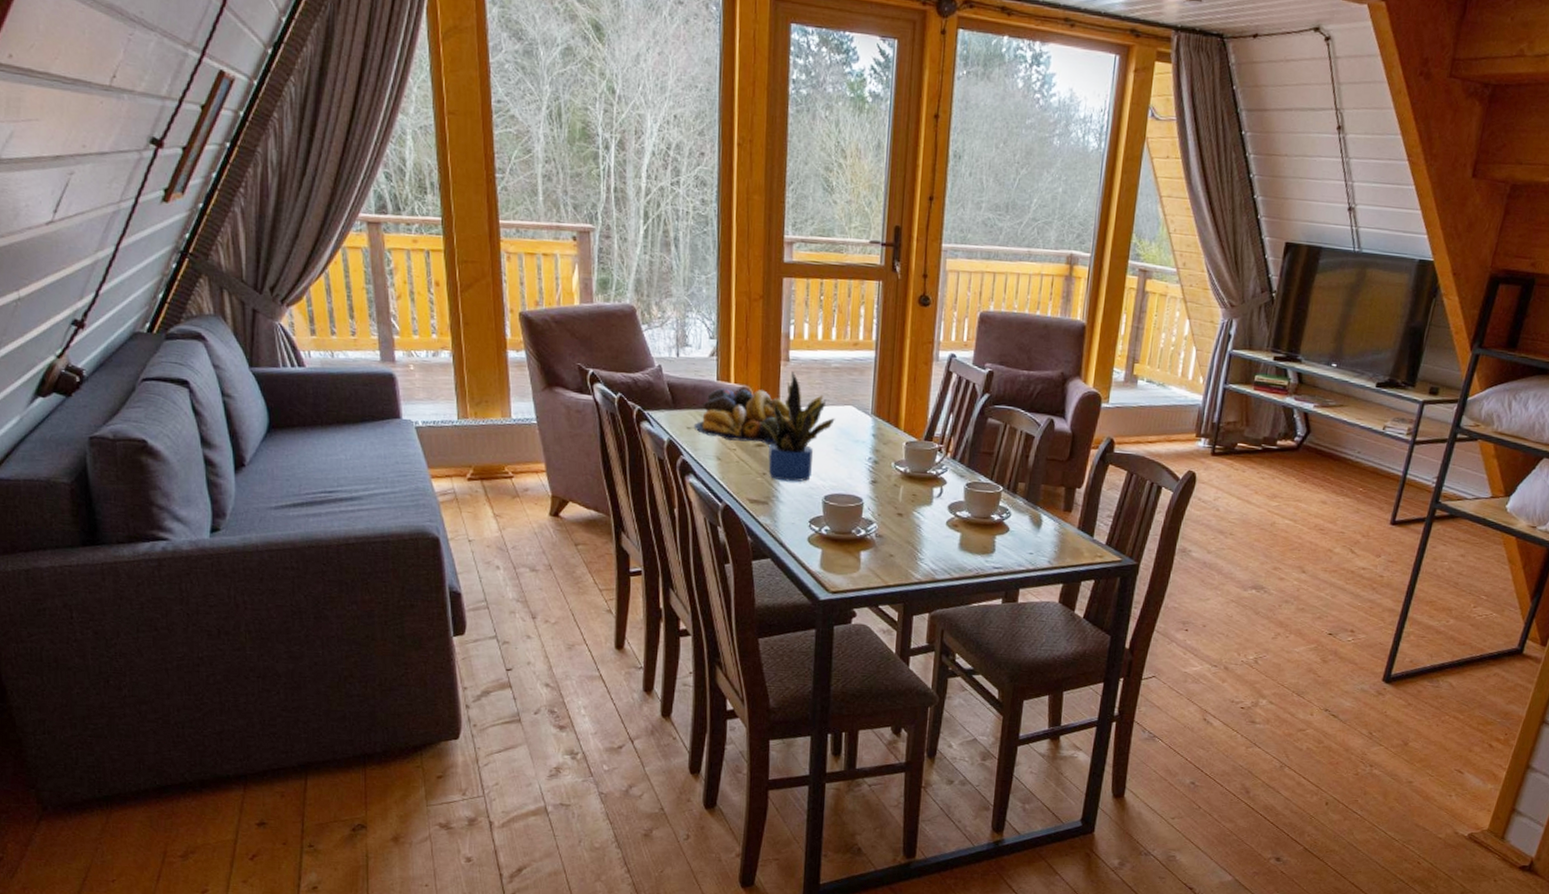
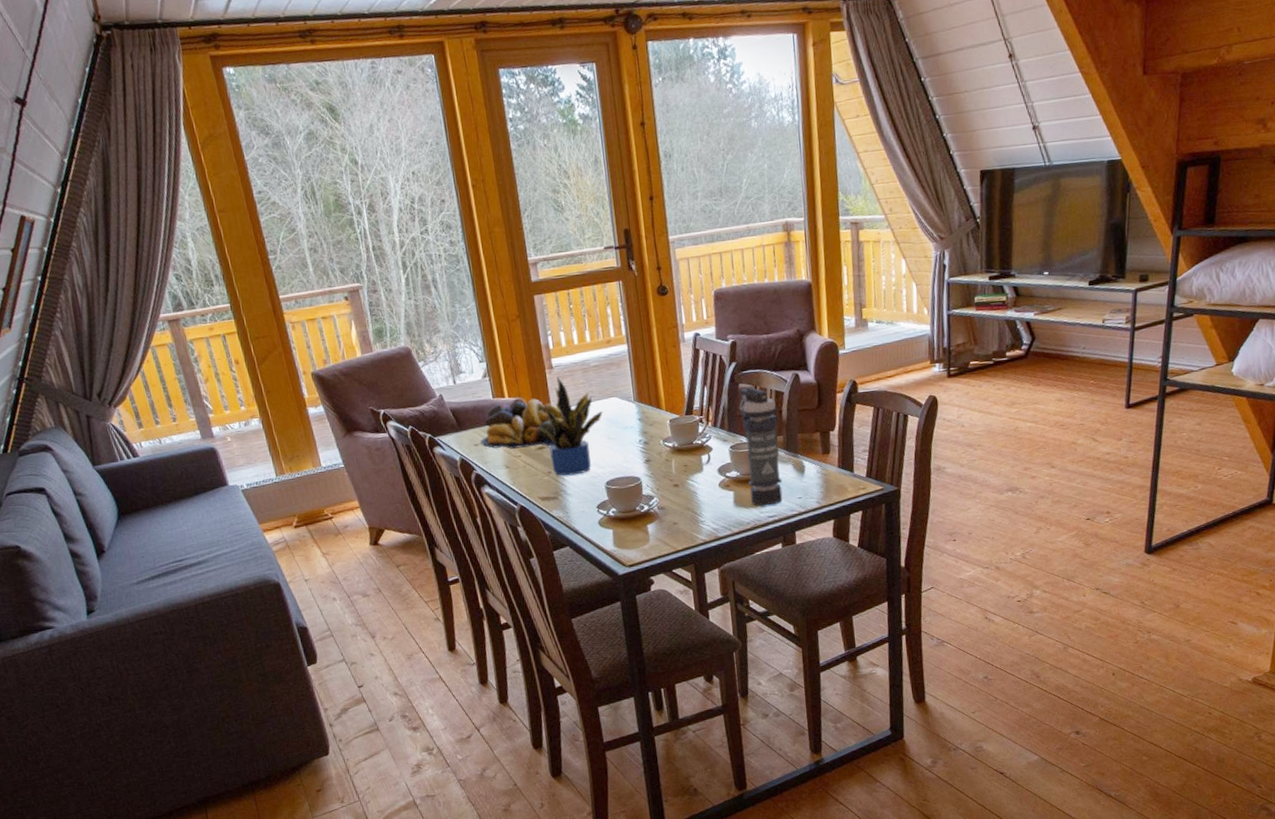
smoke grenade: none [977,423,1024,556] -> present [739,387,783,506]

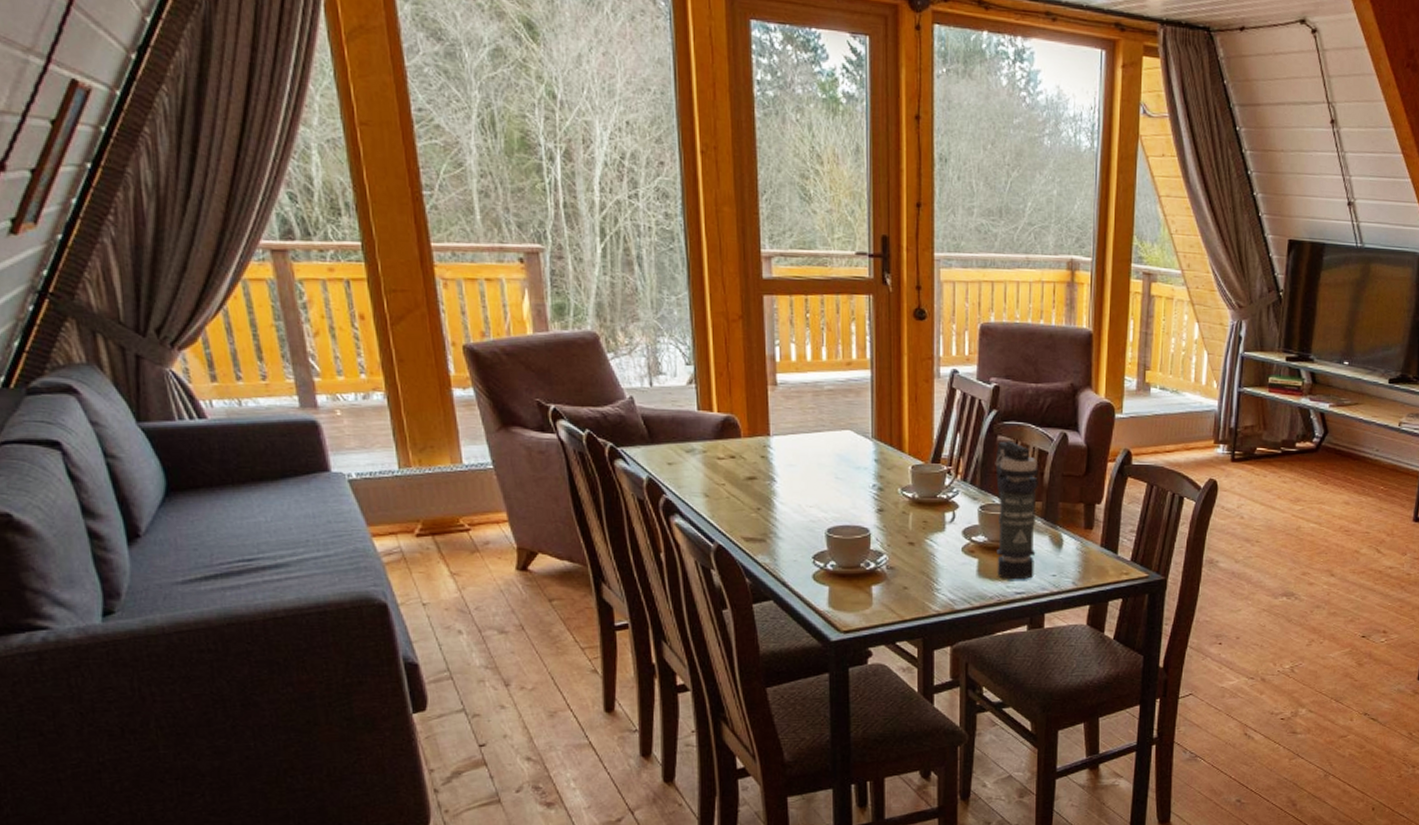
fruit bowl: present [480,399,563,449] -> none [675,418,783,477]
potted plant: present [536,377,603,476] -> none [748,396,833,516]

